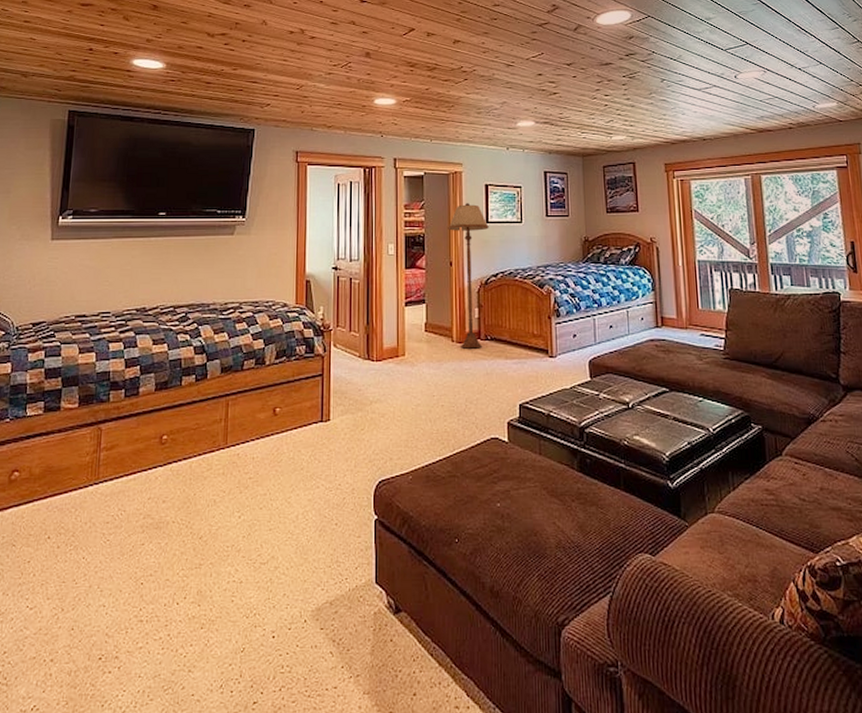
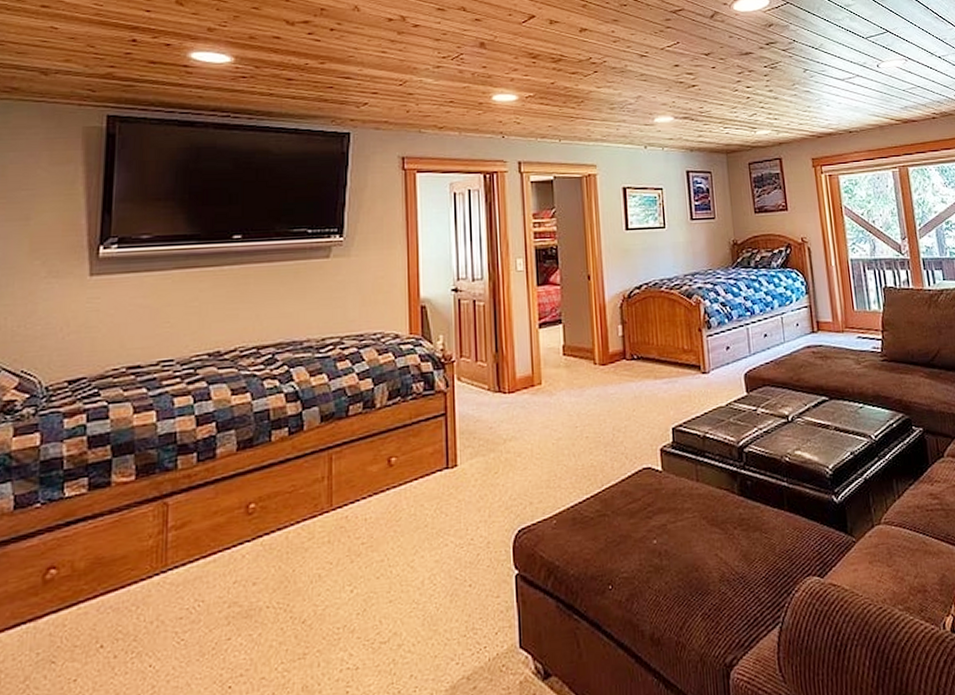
floor lamp: present [448,203,489,349] -> none [583,209,629,371]

